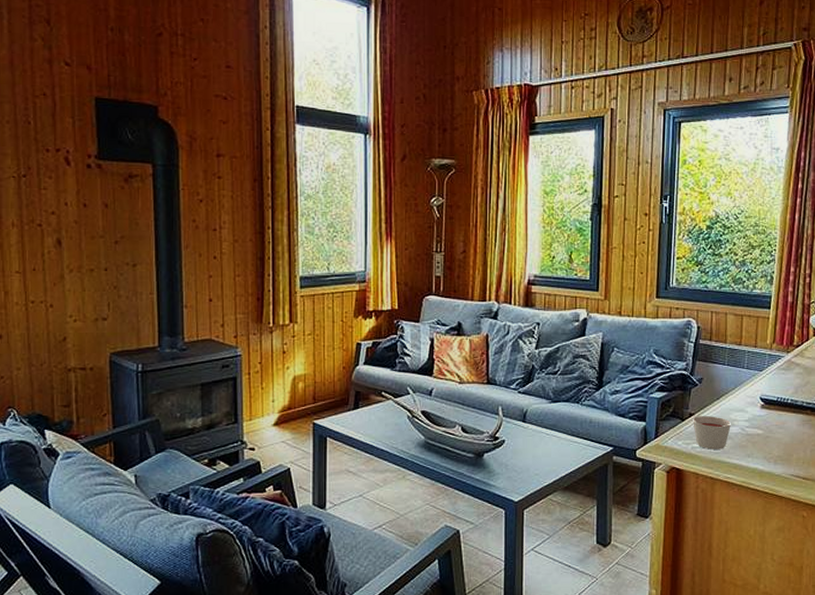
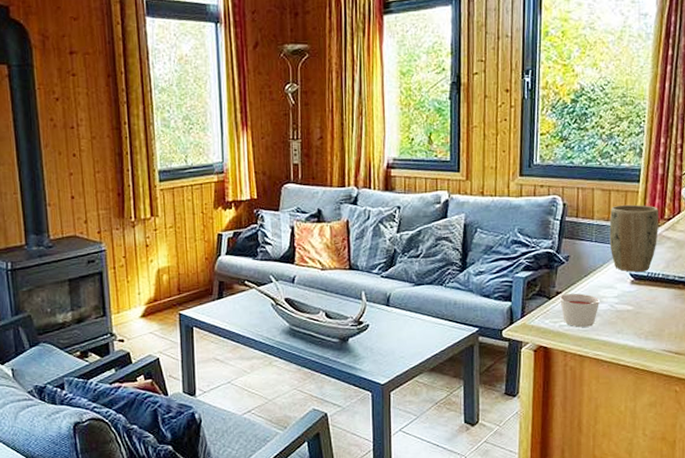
plant pot: none [741,330,788,396] -> present [609,204,659,272]

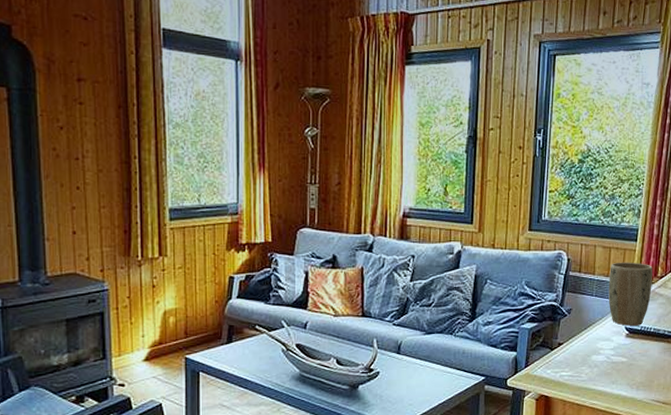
candle: present [560,293,600,327] -> none [561,345,597,377]

